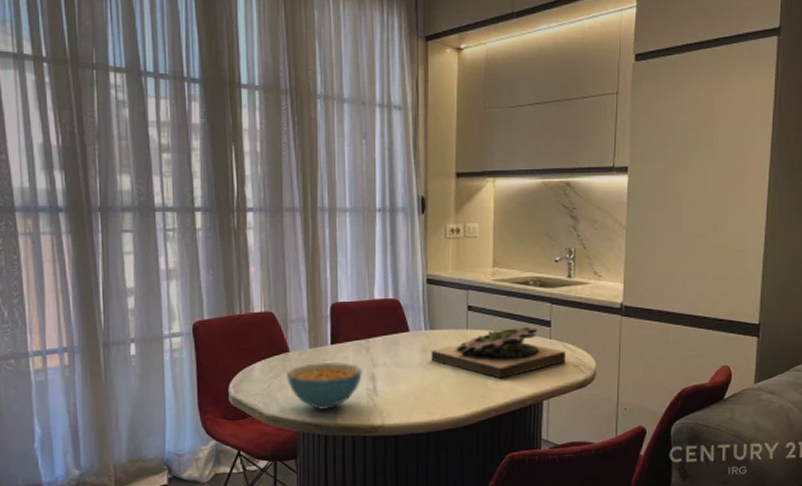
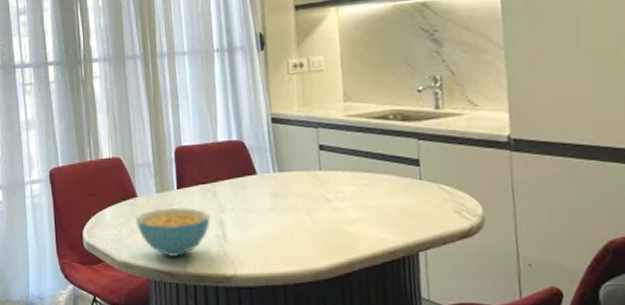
succulent planter: present [431,326,566,379] -> none [282,166,443,226]

